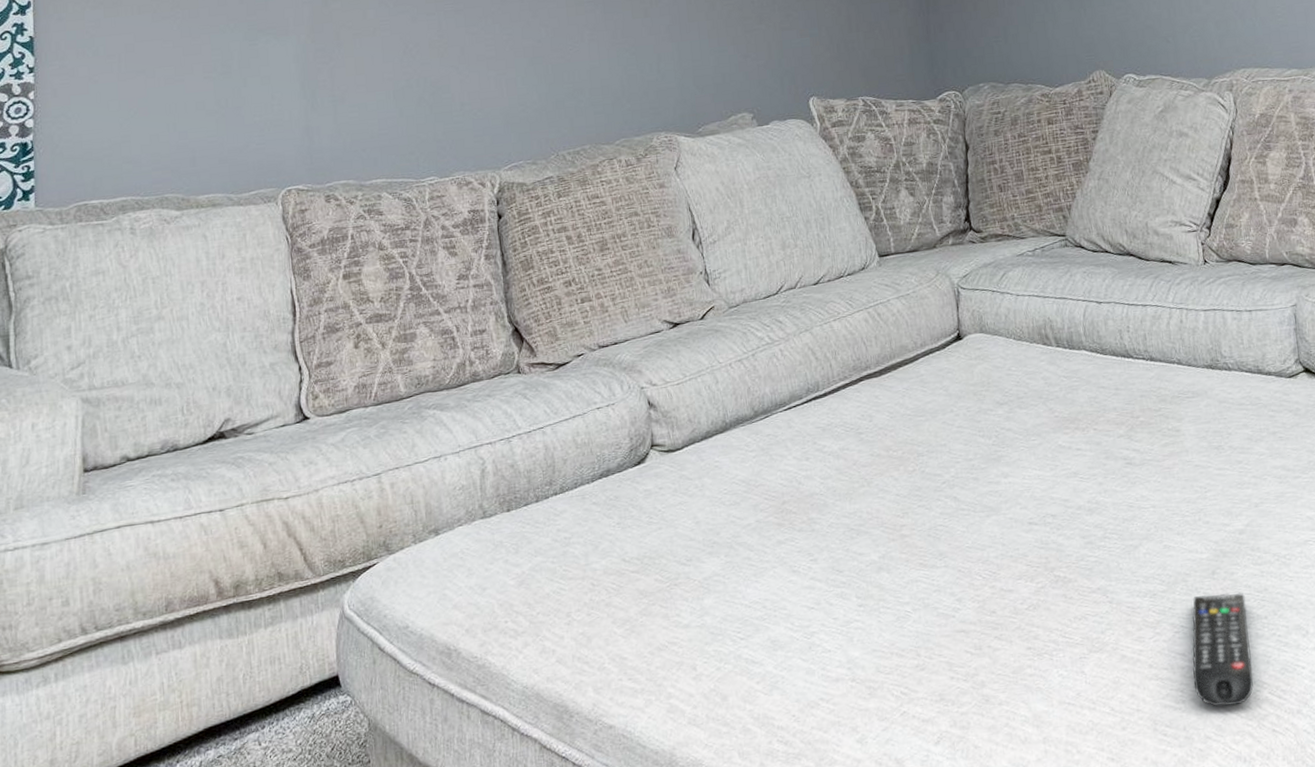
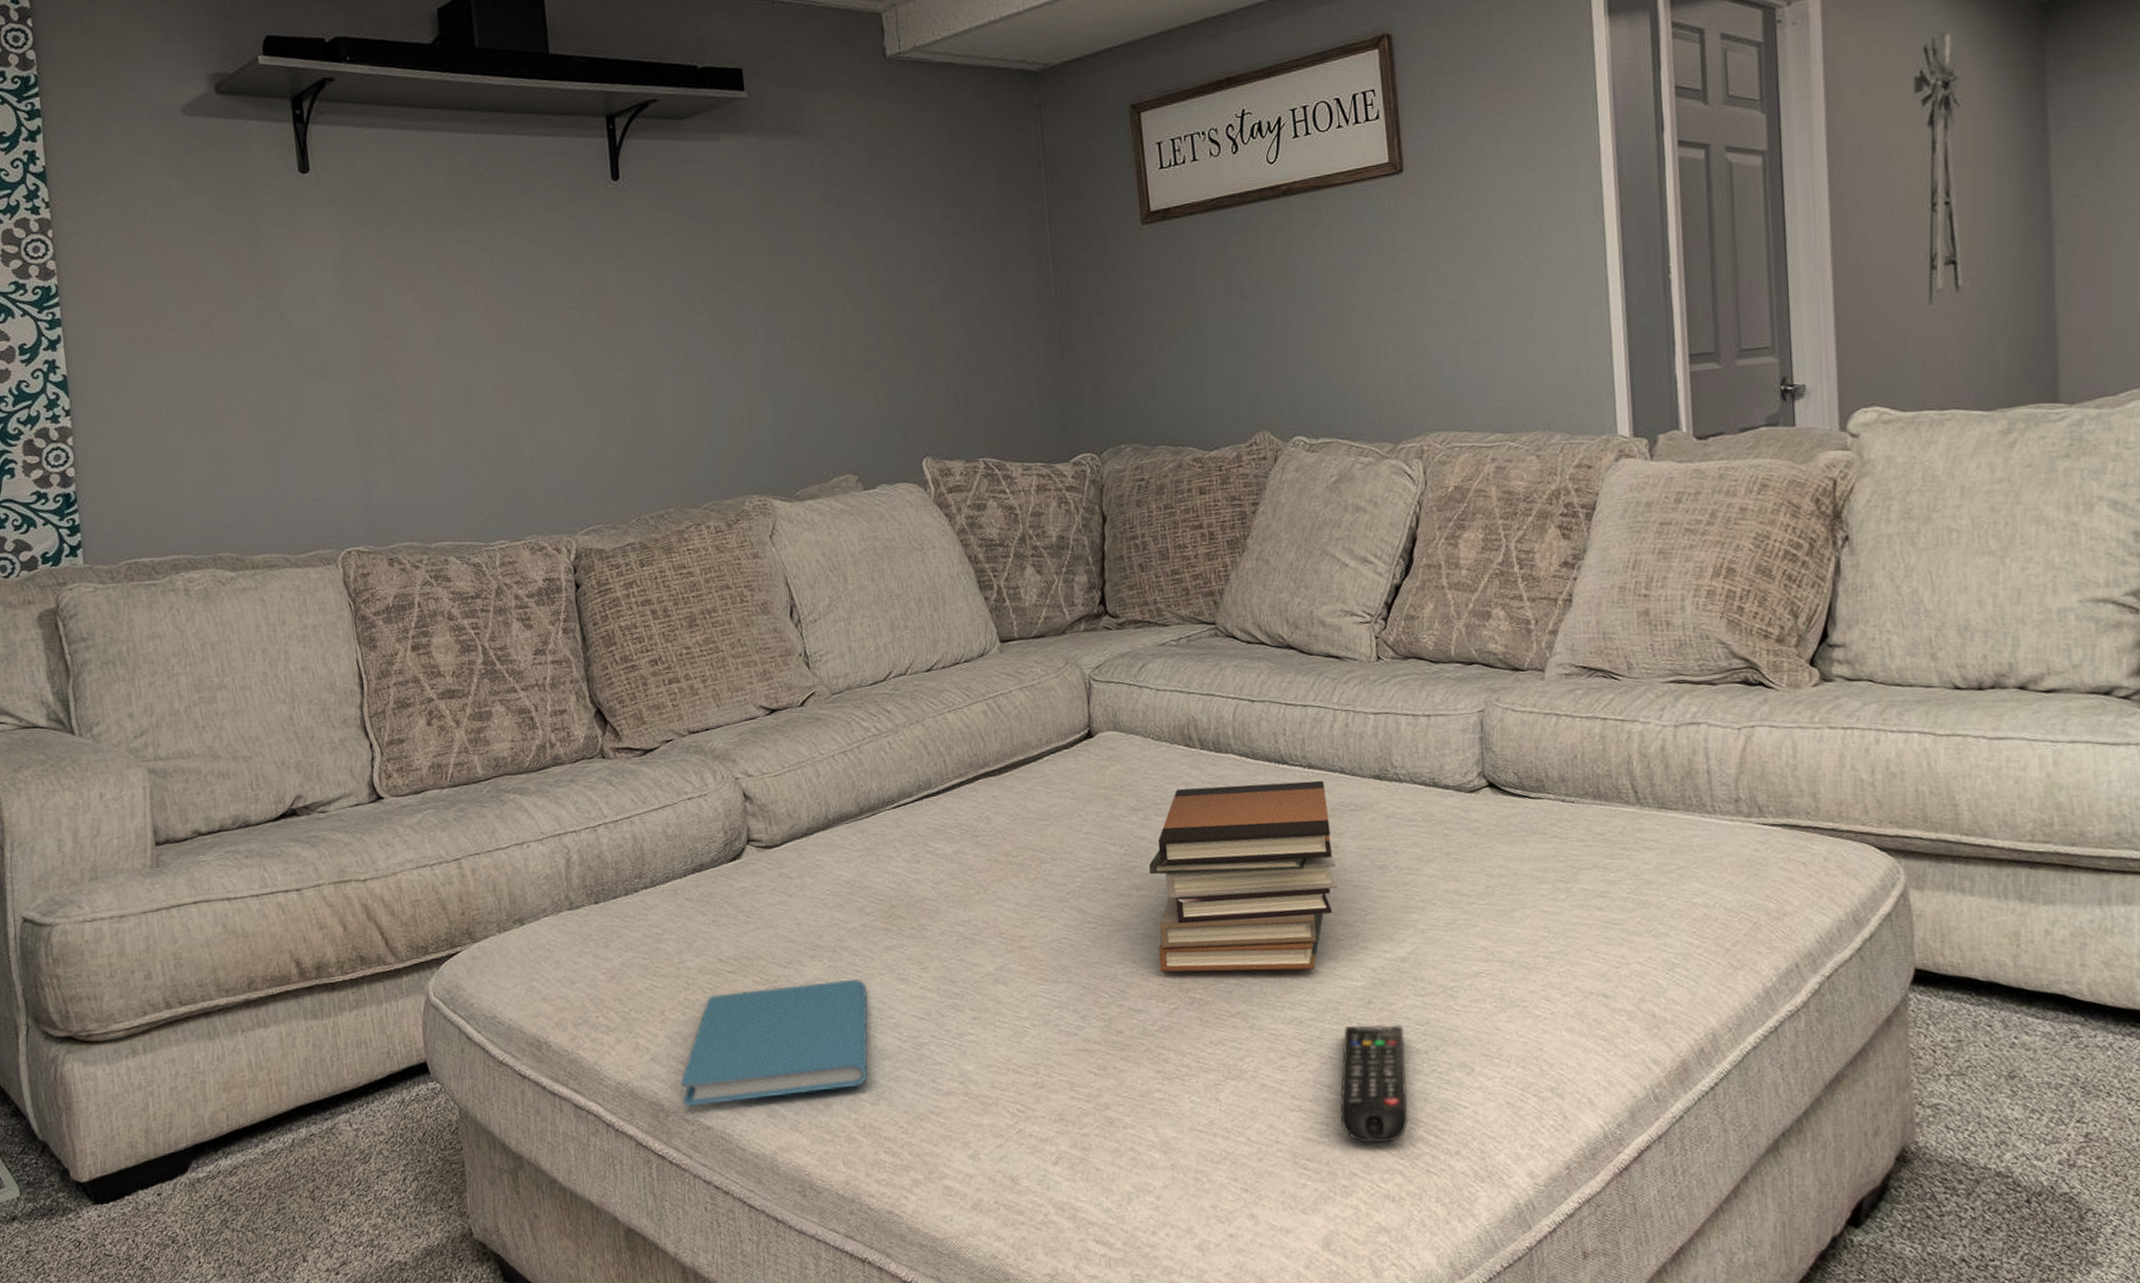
book: none [584,572,762,707] -> present [680,978,868,1107]
book stack: none [1015,371,1181,554] -> present [1149,780,1338,973]

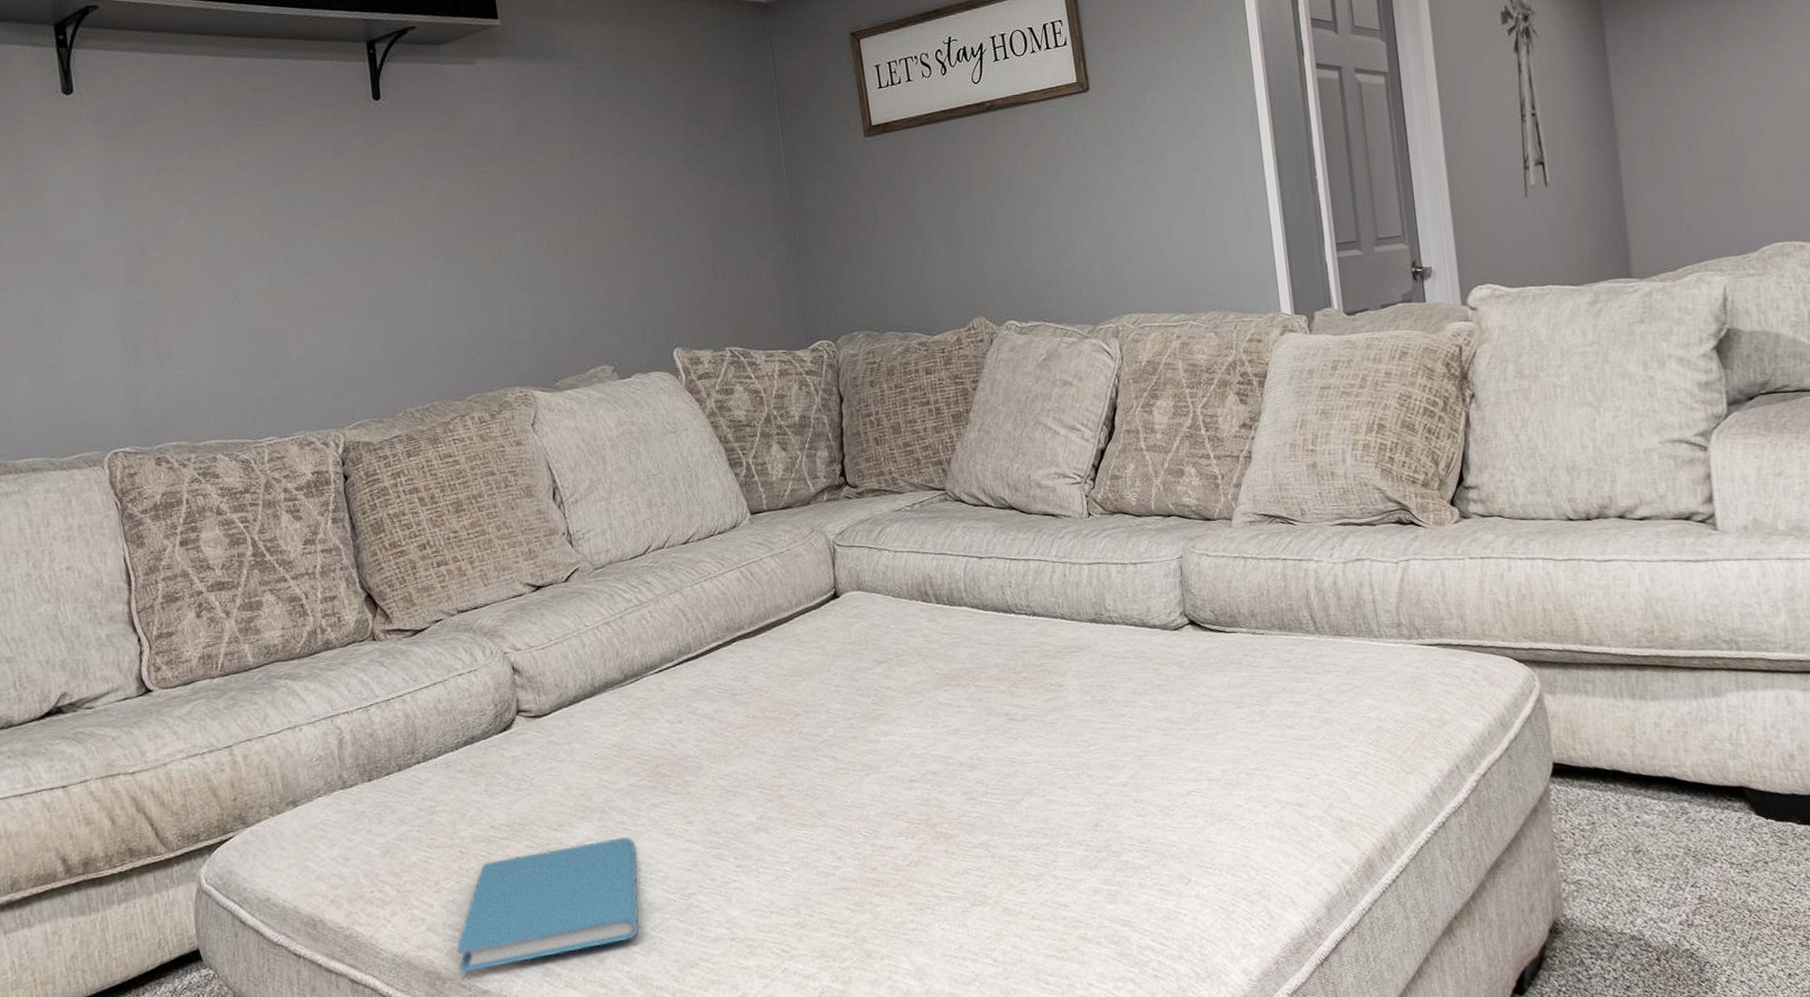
book stack: present [1149,780,1338,973] -> none [894,626,1064,811]
remote control: present [1340,1024,1408,1144] -> none [1075,844,1136,955]

